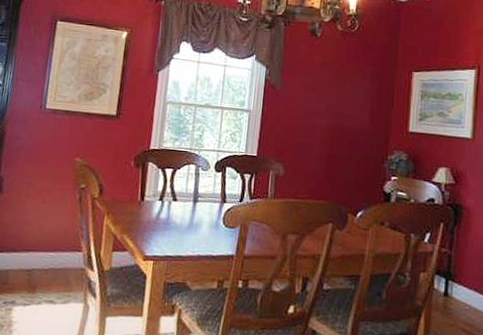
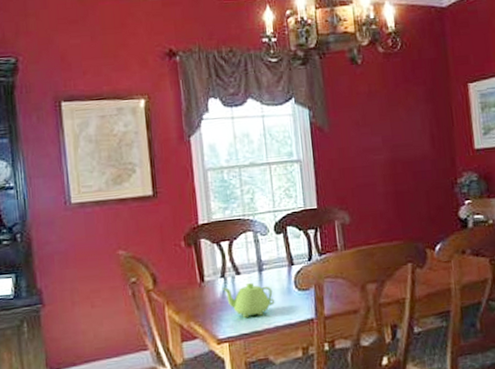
teapot: none [158,210,203,243] -> present [222,282,275,318]

